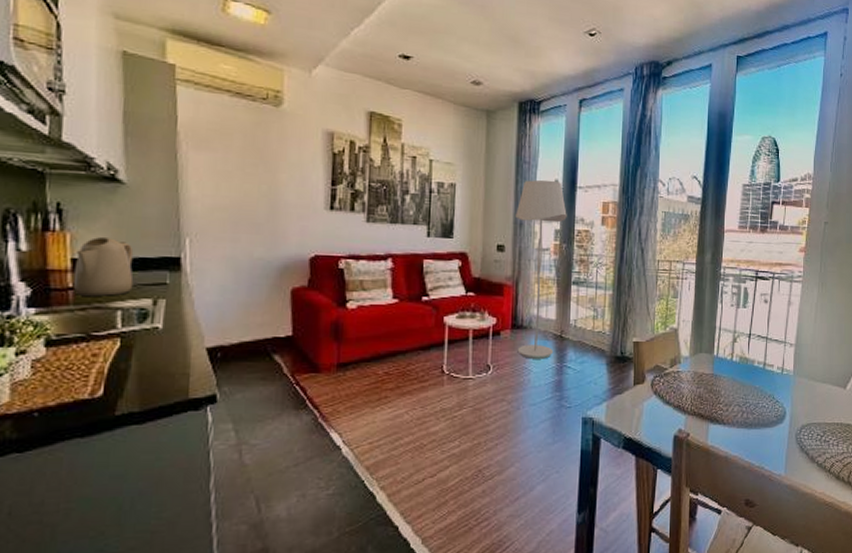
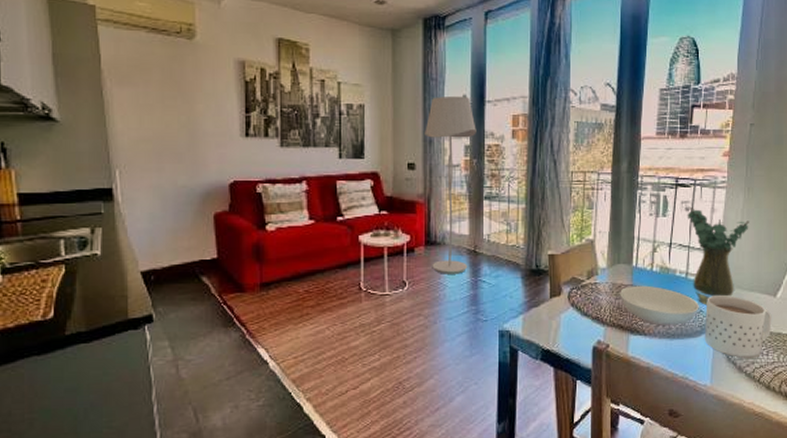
kettle: present [72,237,134,296] -> none [20,173,73,227]
bowl: none [701,375,775,416] -> present [620,285,699,327]
vase: none [765,299,822,396] -> present [687,206,749,305]
mug: none [779,387,842,449] -> present [704,295,772,359]

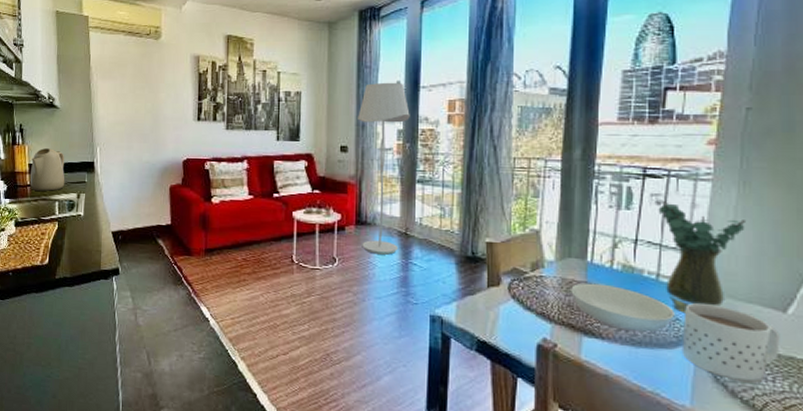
kettle: none [20,173,73,227] -> present [29,148,65,191]

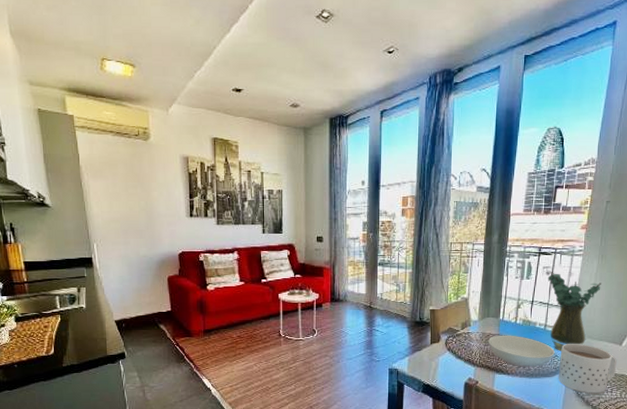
kettle: present [29,148,65,191] -> none [26,246,64,287]
floor lamp: present [358,82,410,255] -> none [330,181,373,325]

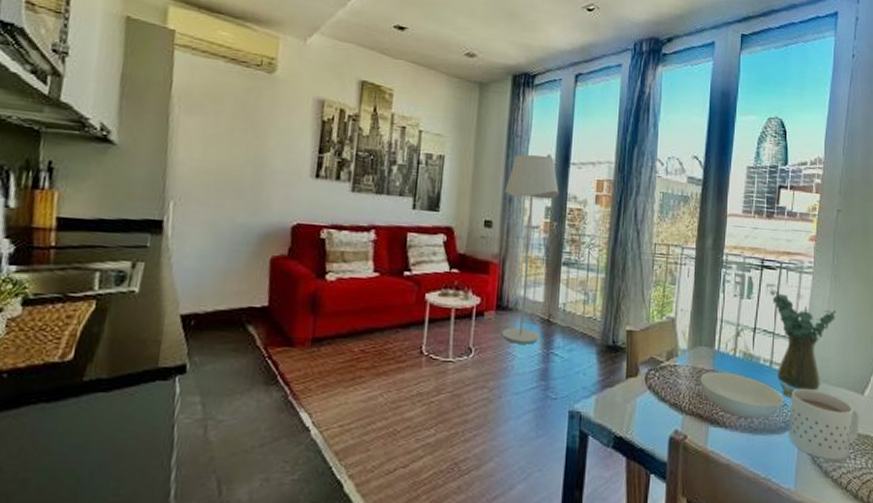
floor lamp: none [330,181,373,325] -> present [501,154,559,344]

